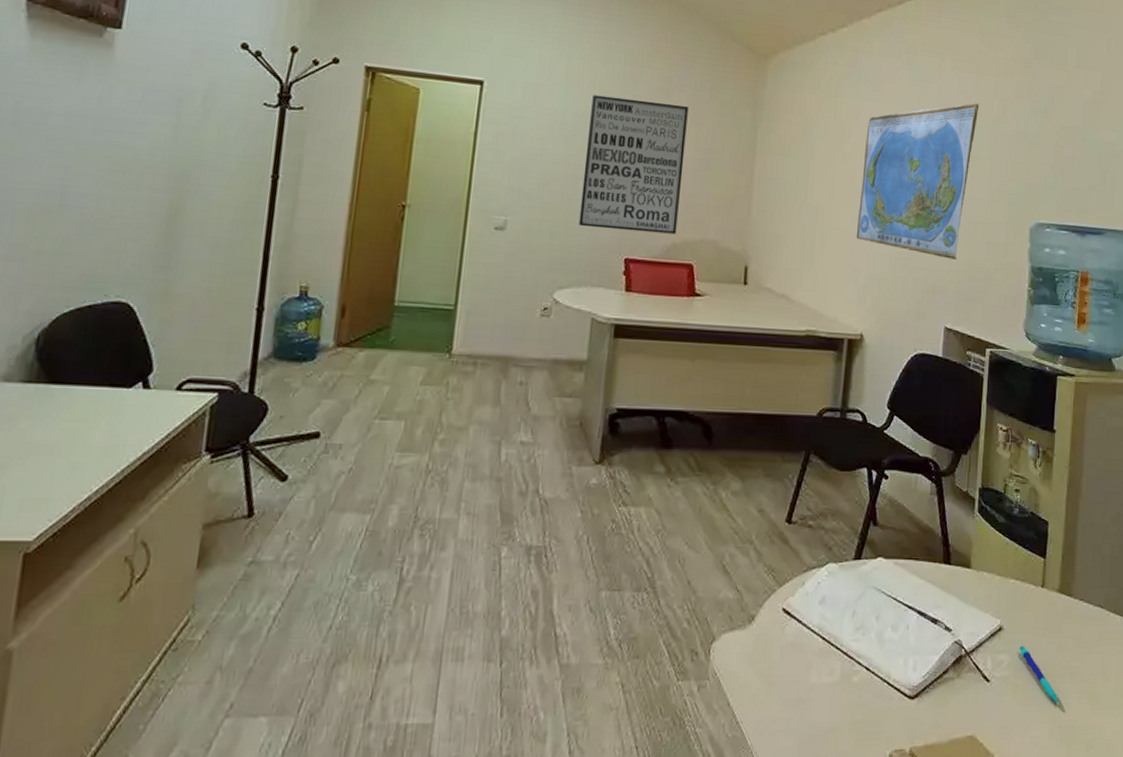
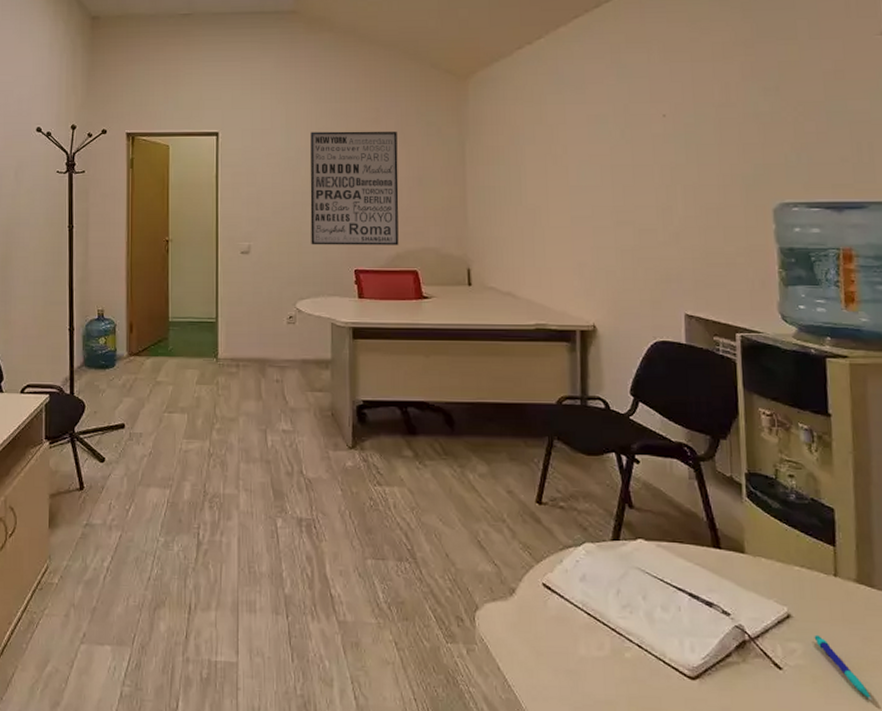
world map: present [856,103,980,260] -> none [576,91,698,247]

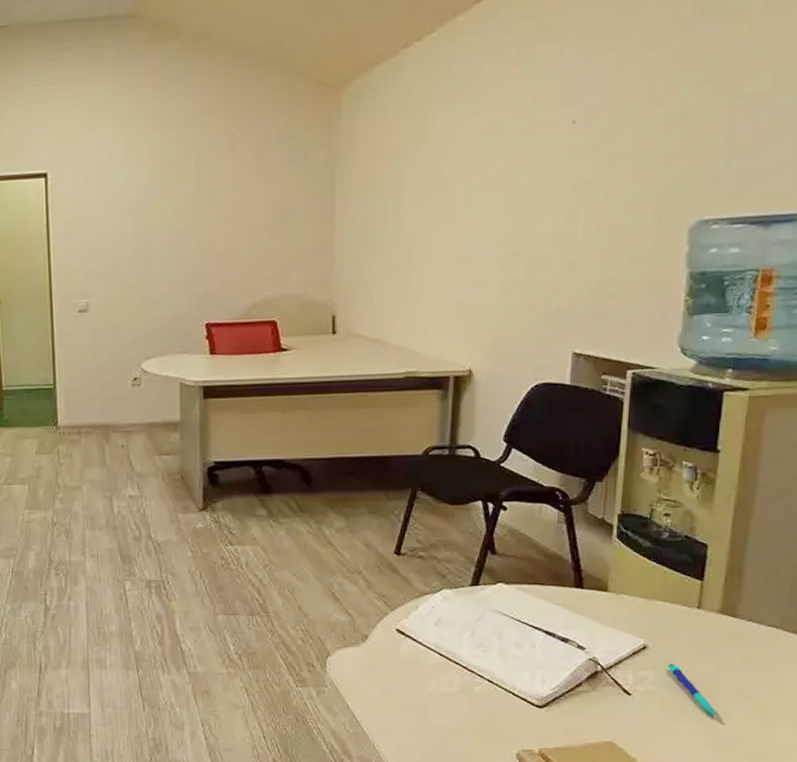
wall art: present [310,131,399,245] -> none [154,160,257,299]

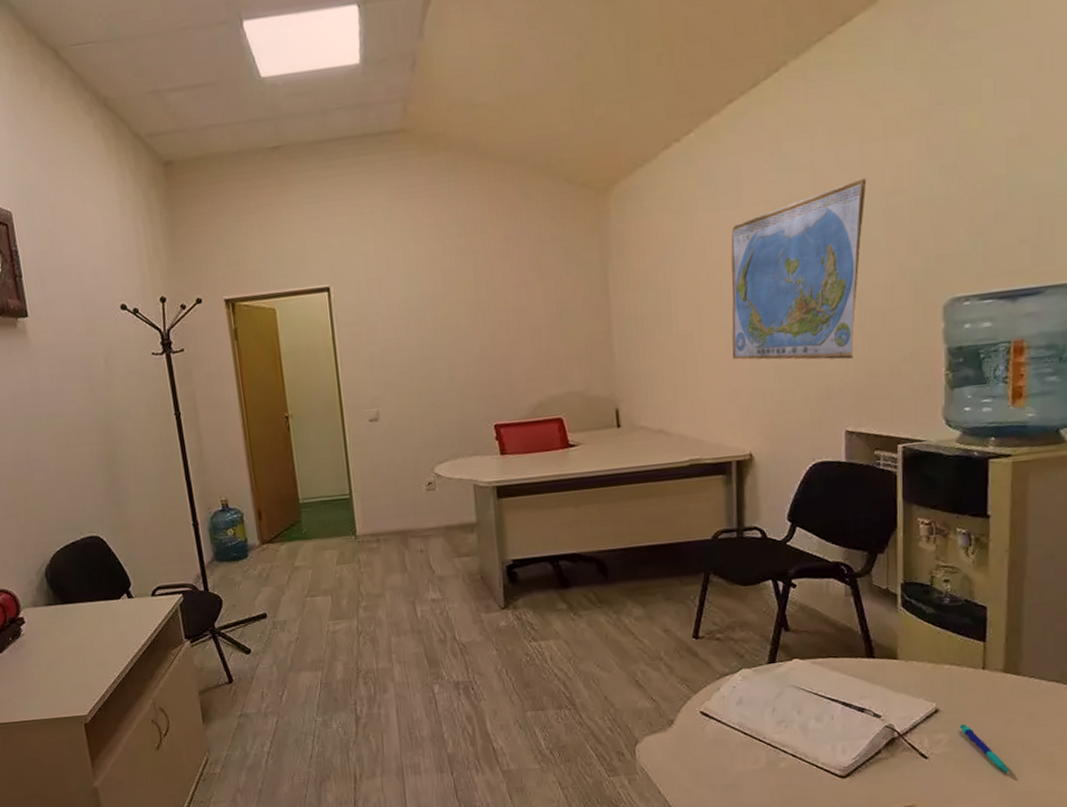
world map: none [458,89,618,278] -> present [731,178,867,360]

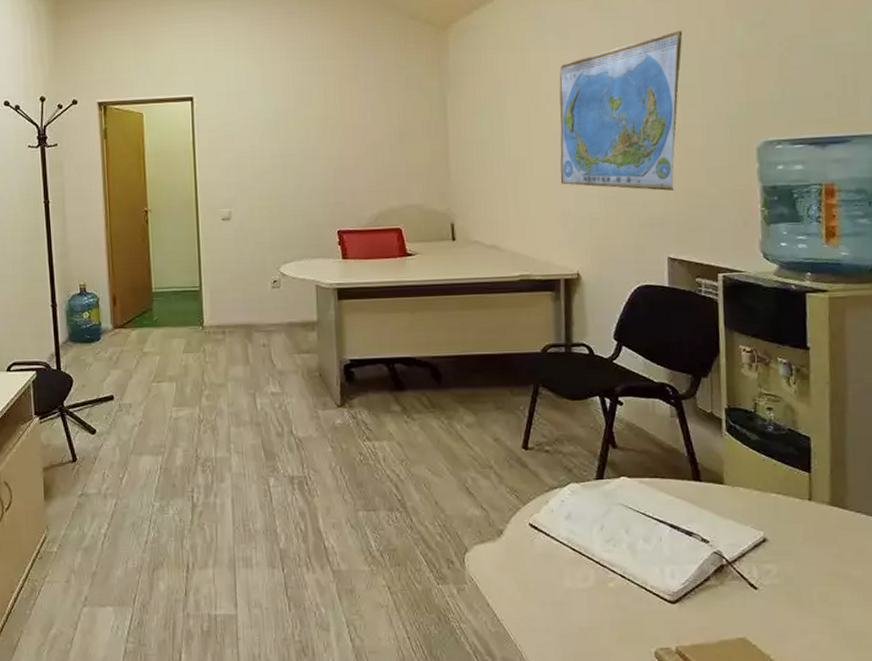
pen: present [959,723,1010,774] -> none [788,555,841,611]

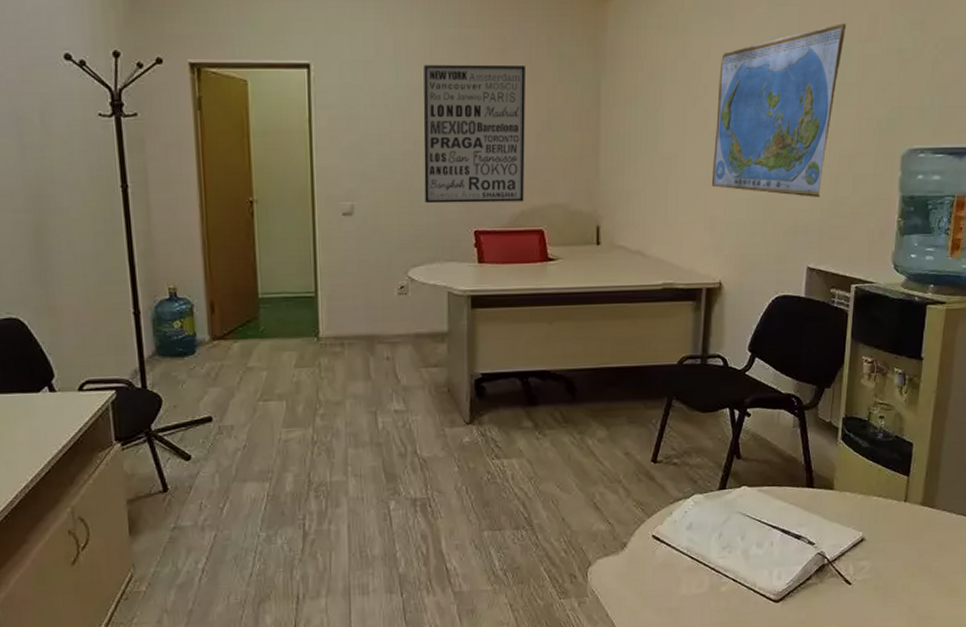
wall art: none [288,87,381,208] -> present [423,64,525,204]

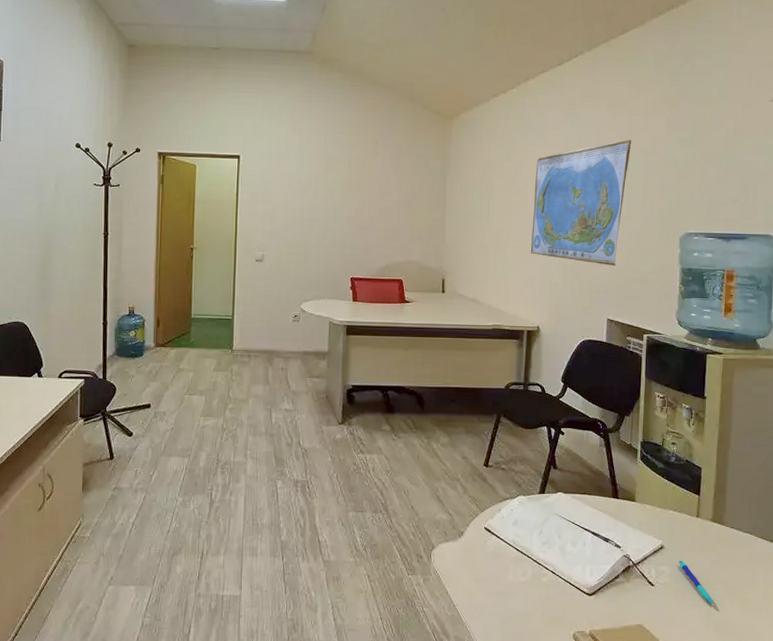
wall art: present [423,64,525,204] -> none [315,159,392,258]
pen: none [880,552,919,600] -> present [678,560,714,605]

